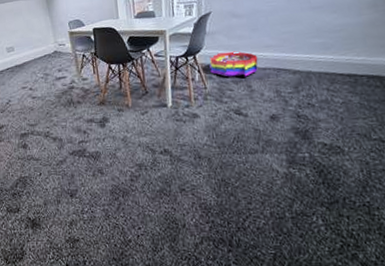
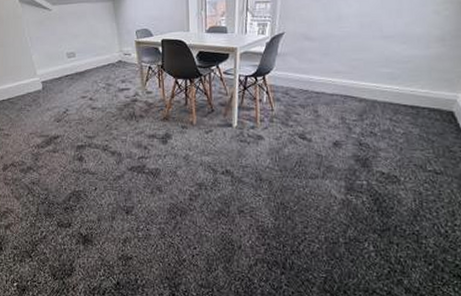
storage bin: present [209,51,258,77] -> none [278,74,327,102]

